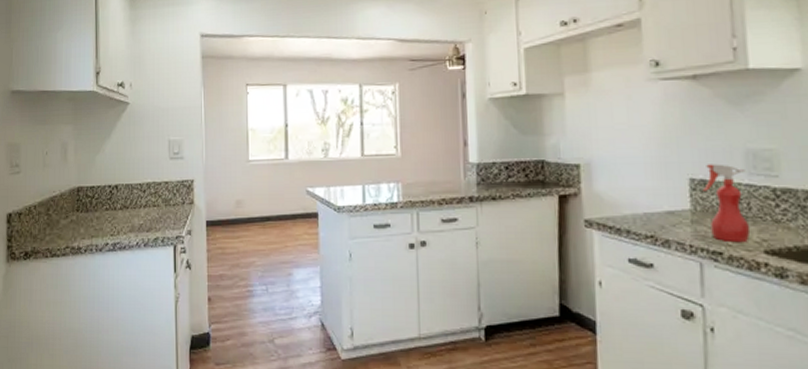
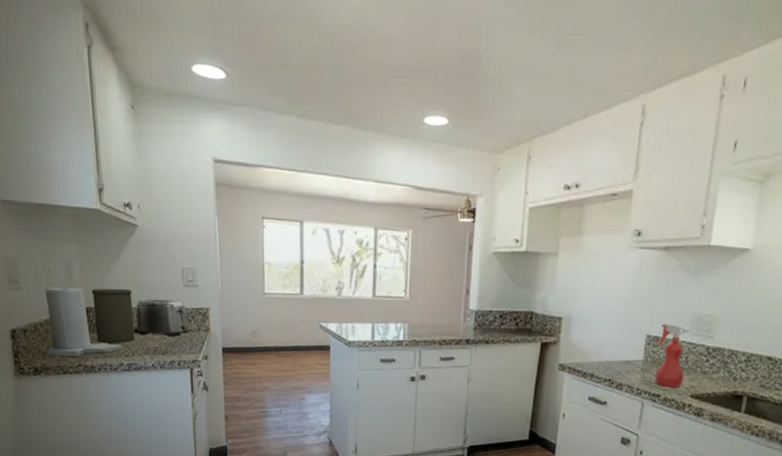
paper towel: none [37,168,108,238] -> present [45,287,122,357]
canister: none [83,165,121,222] -> present [91,288,135,343]
toaster: none [121,174,174,213] -> present [135,299,189,336]

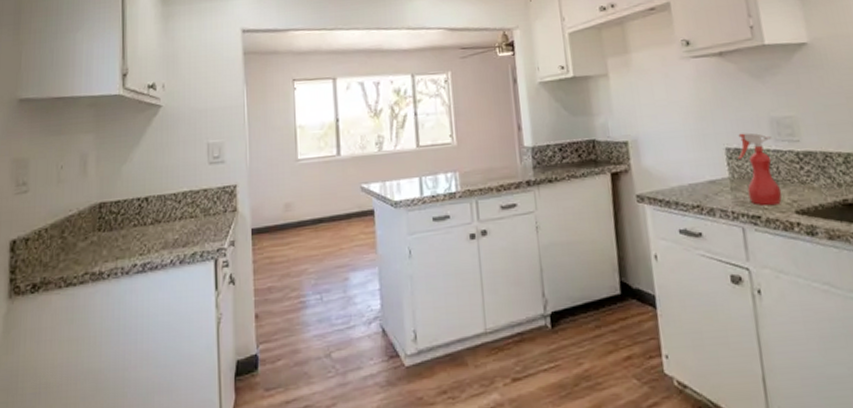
paper towel: present [45,287,122,357] -> none [49,181,136,266]
canister: present [91,288,135,343] -> none [106,175,152,242]
toaster: present [135,299,189,336] -> none [152,180,214,227]

